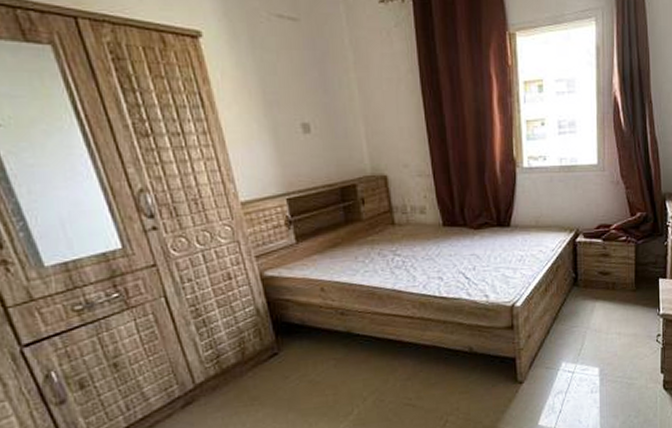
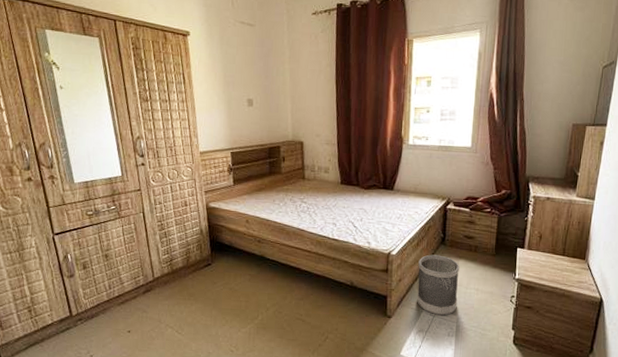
wastebasket: none [549,299,599,371] -> present [416,254,460,316]

